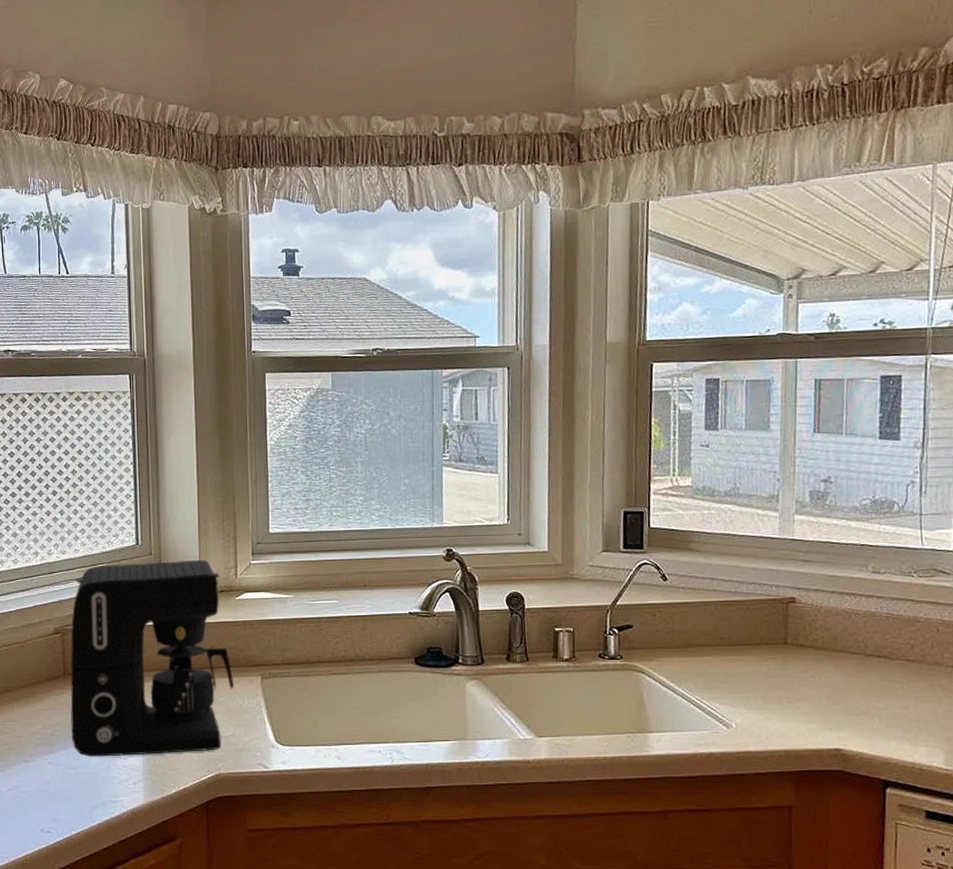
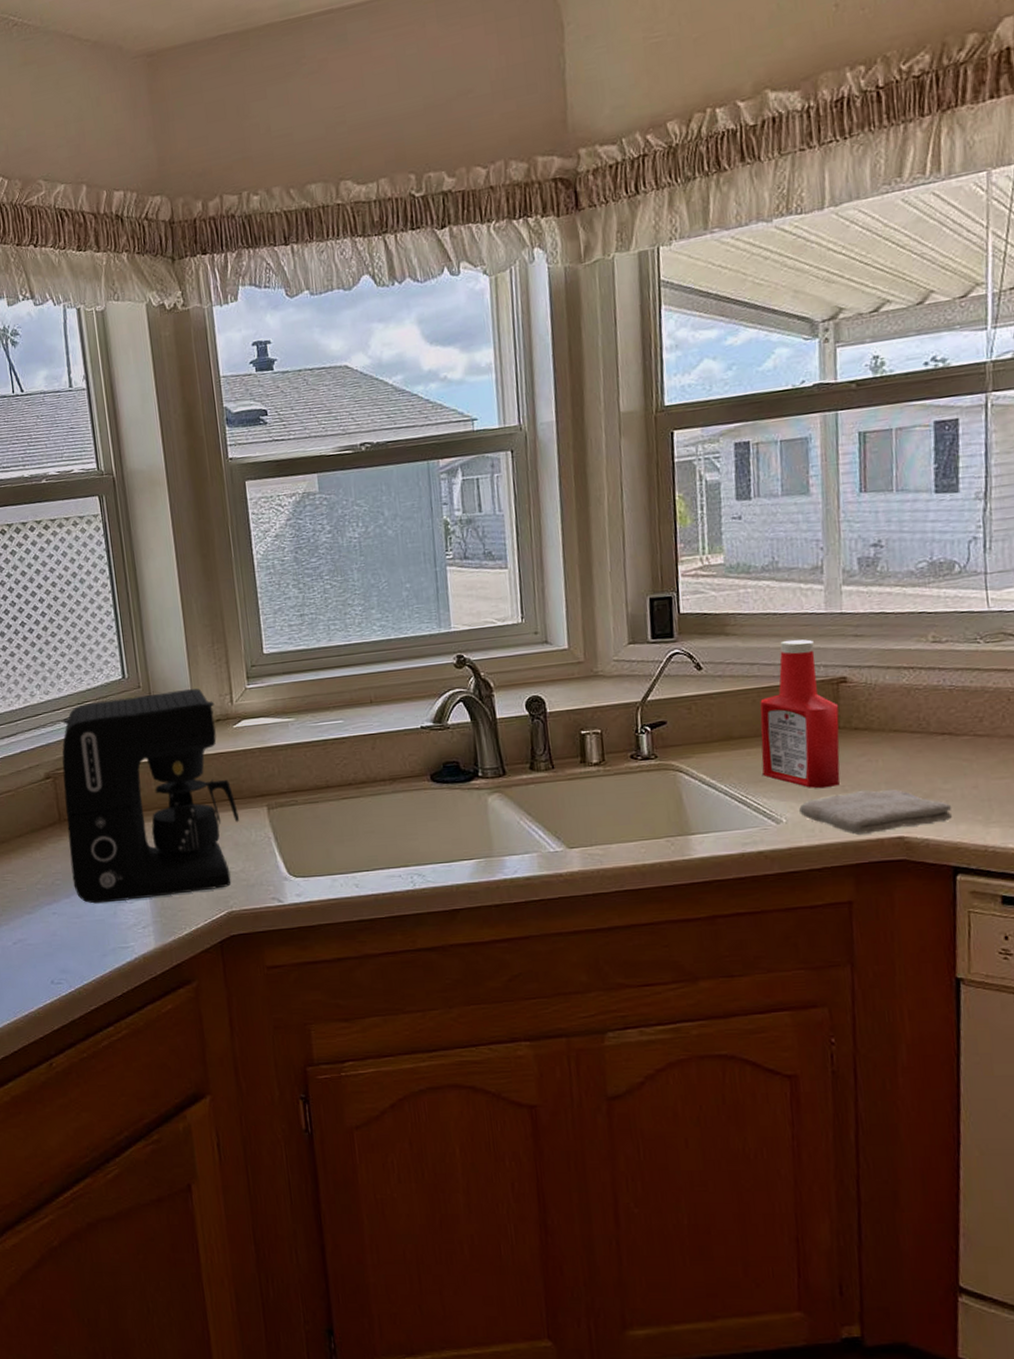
ketchup bottle: none [716,559,787,699] -> present [760,639,841,789]
washcloth: none [748,702,885,744] -> present [799,789,952,835]

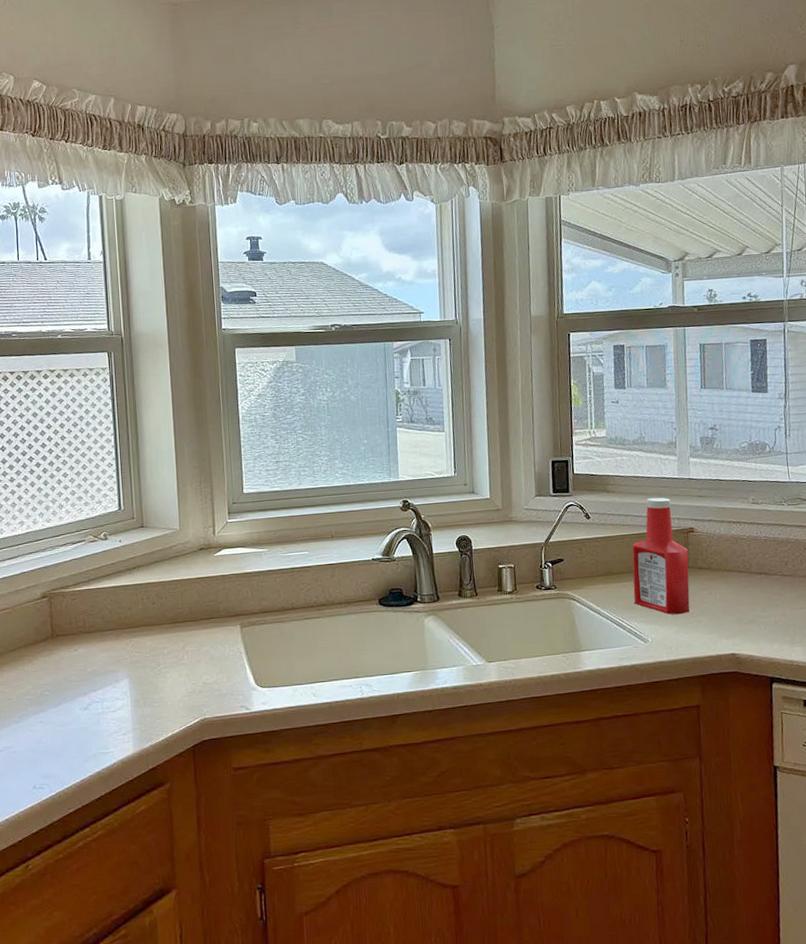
coffee maker: present [62,688,240,904] -> none [58,521,216,713]
washcloth: present [799,789,952,835] -> none [661,615,768,652]

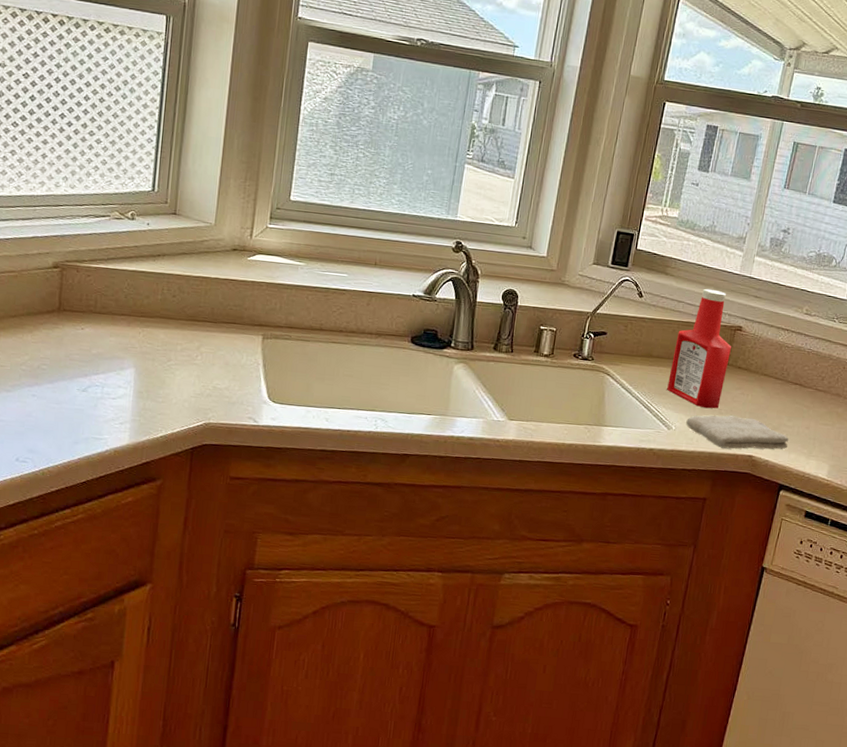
washcloth: none [661,615,768,652] -> present [686,414,789,449]

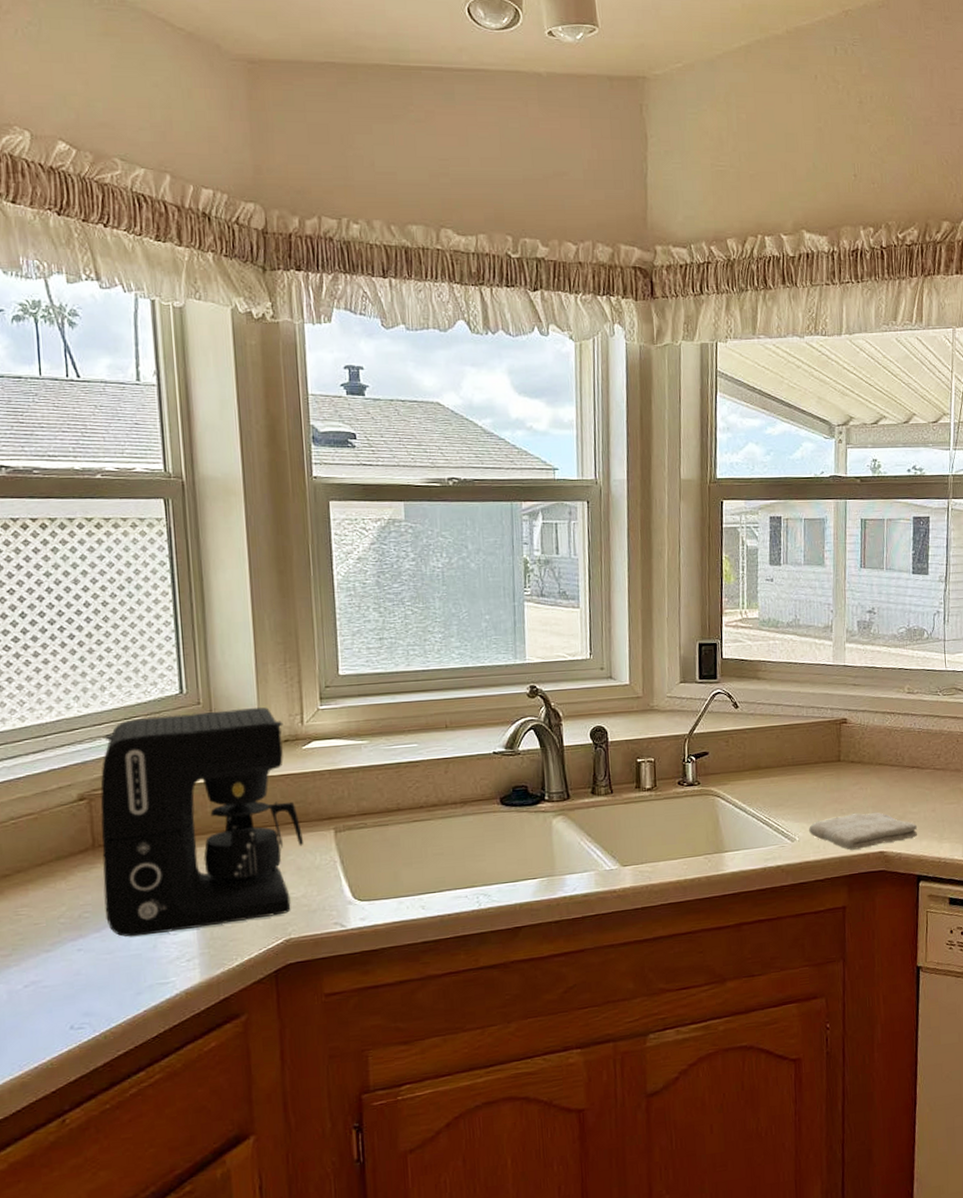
coffee maker: none [59,206,235,401] -> present [100,707,304,937]
ketchup bottle: present [667,288,731,409] -> none [781,685,841,812]

